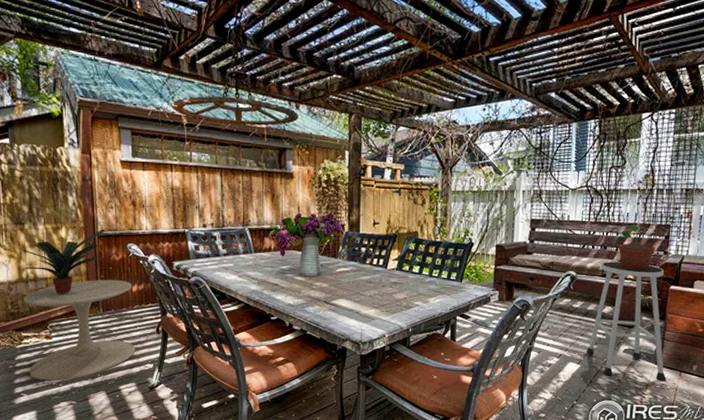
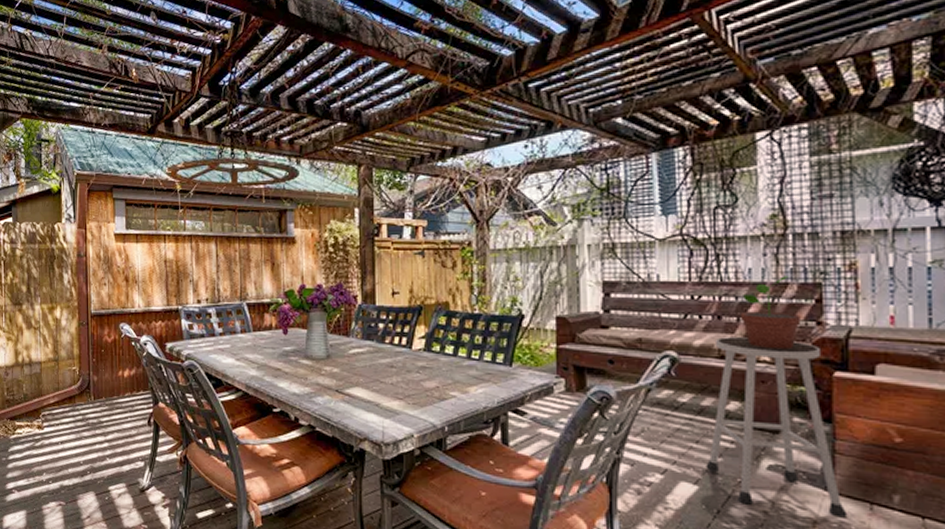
potted plant: present [21,229,105,294] -> none [18,308,98,380]
side table: present [23,279,136,381] -> none [19,363,126,477]

